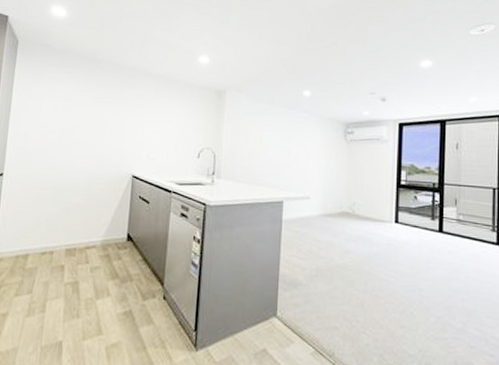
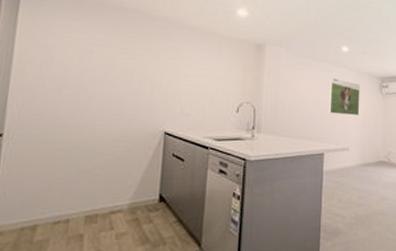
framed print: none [288,123,323,163] -> present [328,77,360,115]

